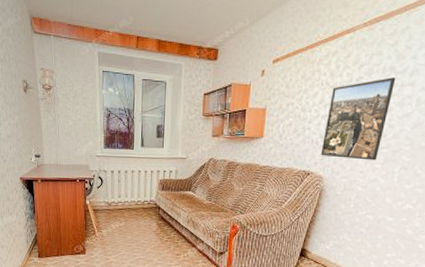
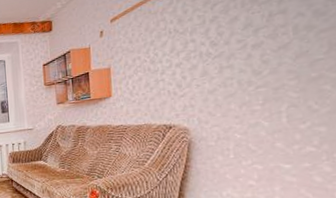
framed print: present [320,77,396,161] -> none [181,9,261,107]

